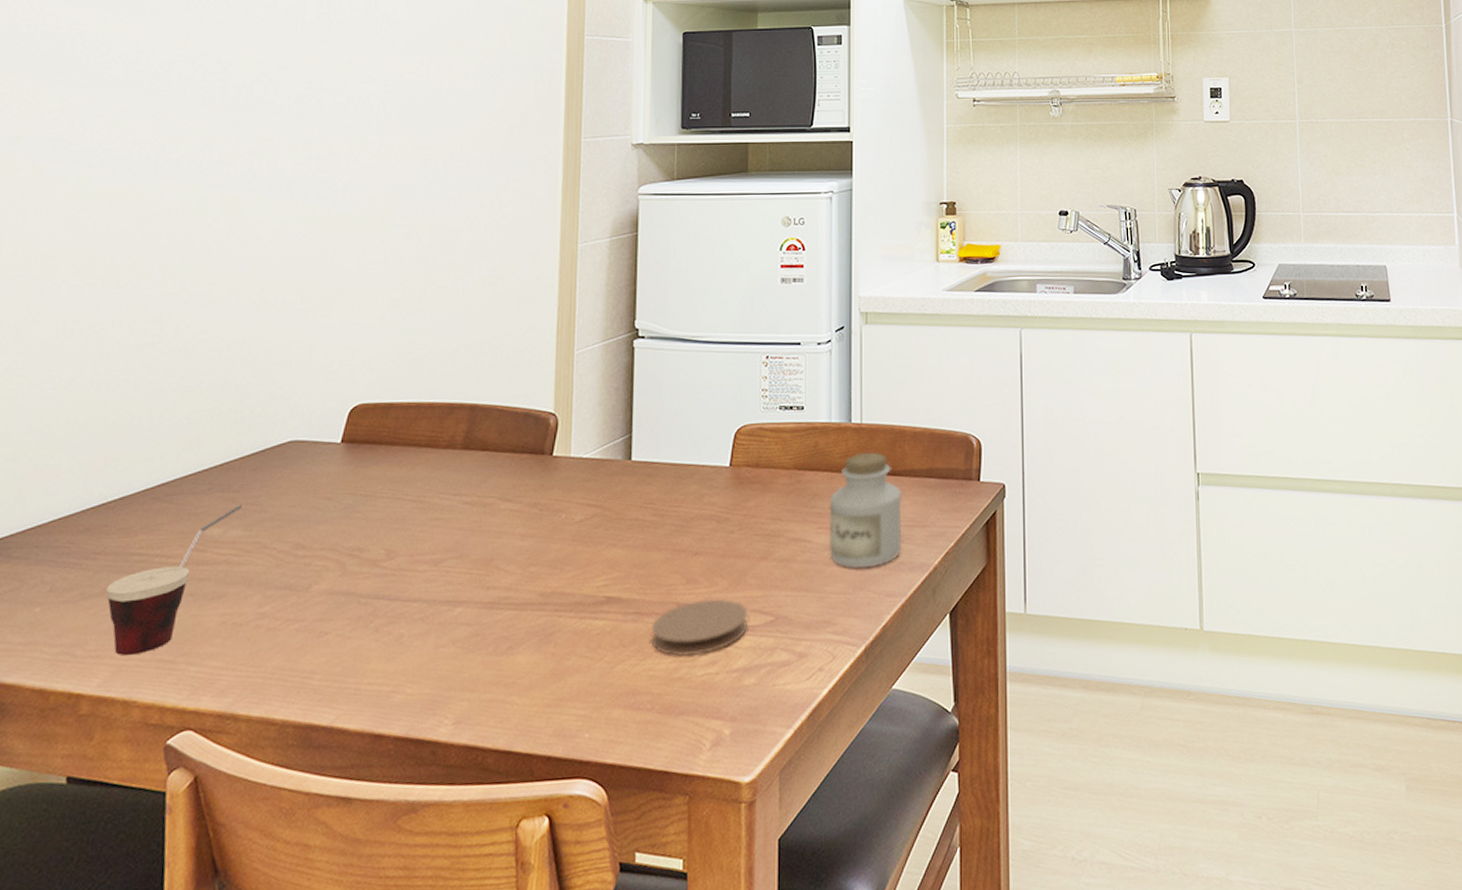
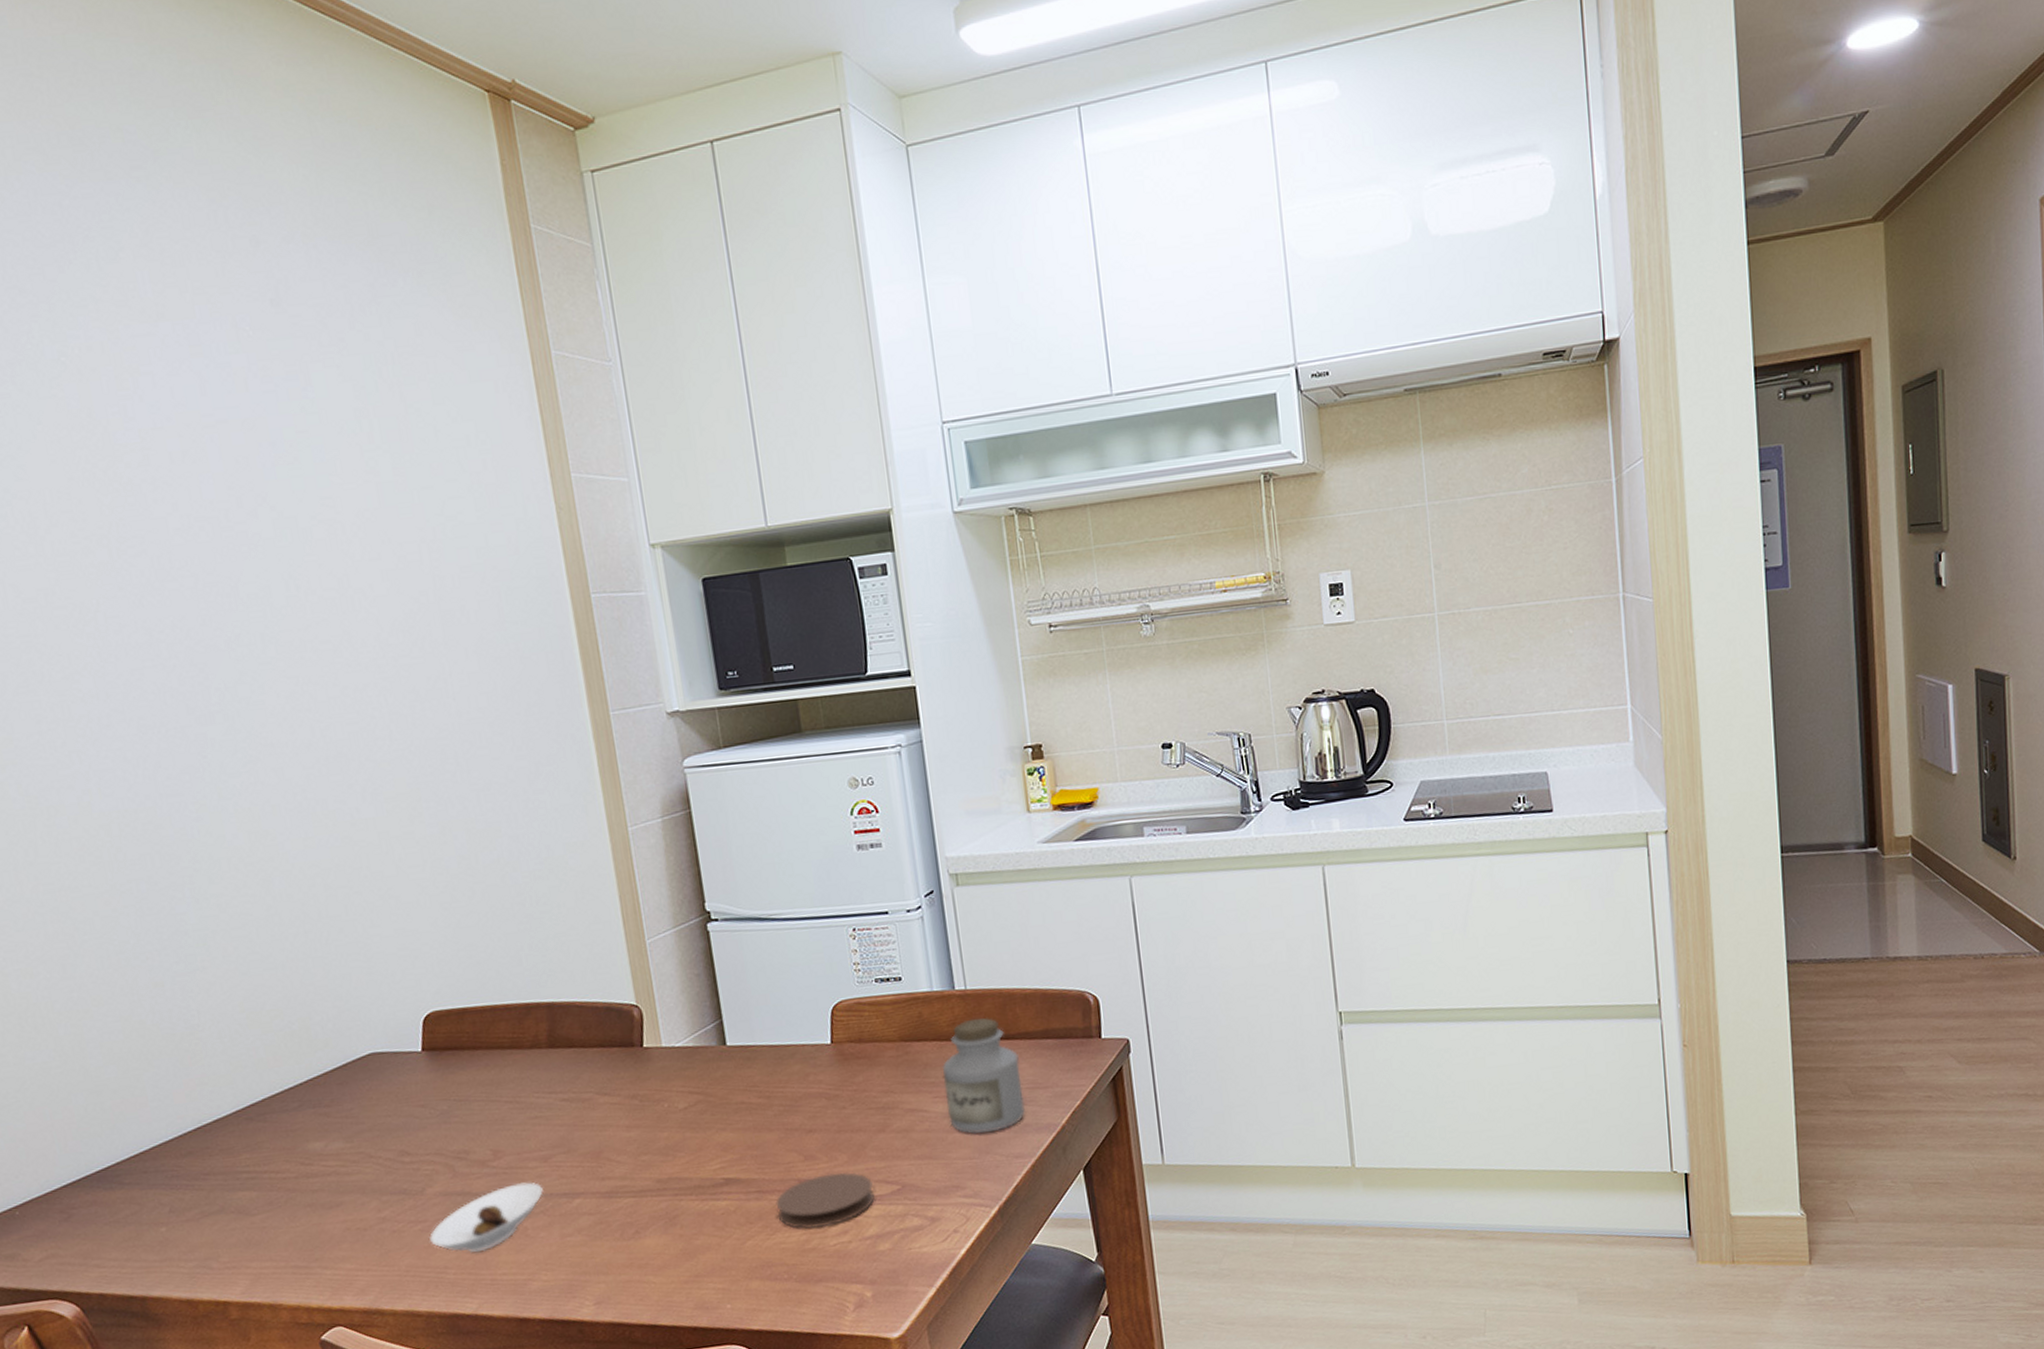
cup: present [106,505,243,656] -> none [224,1118,338,1265]
saucer: none [303,586,427,659] -> present [429,1182,543,1253]

